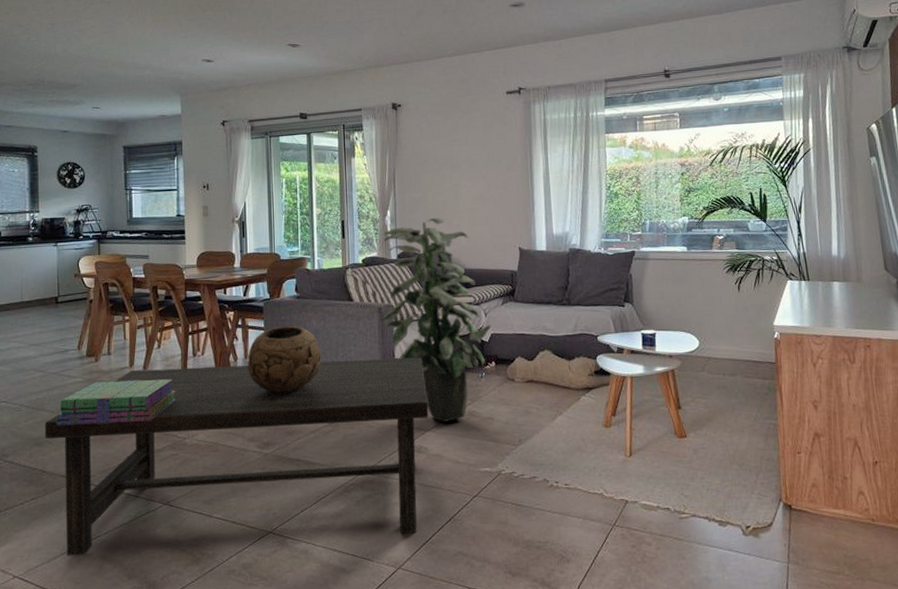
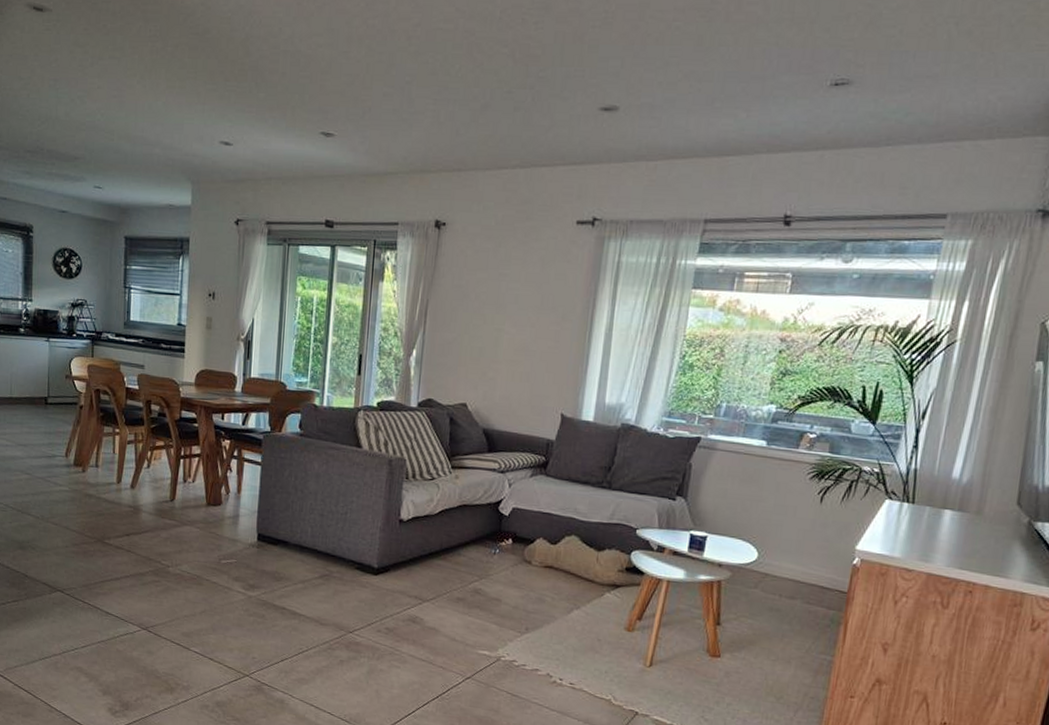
coffee table: present [44,357,429,556] -> none [28,487,431,704]
stack of books: present [56,379,176,425] -> none [40,494,163,543]
decorative bowl: present [247,326,321,394] -> none [239,464,320,537]
indoor plant: present [382,217,491,422] -> none [391,364,514,596]

